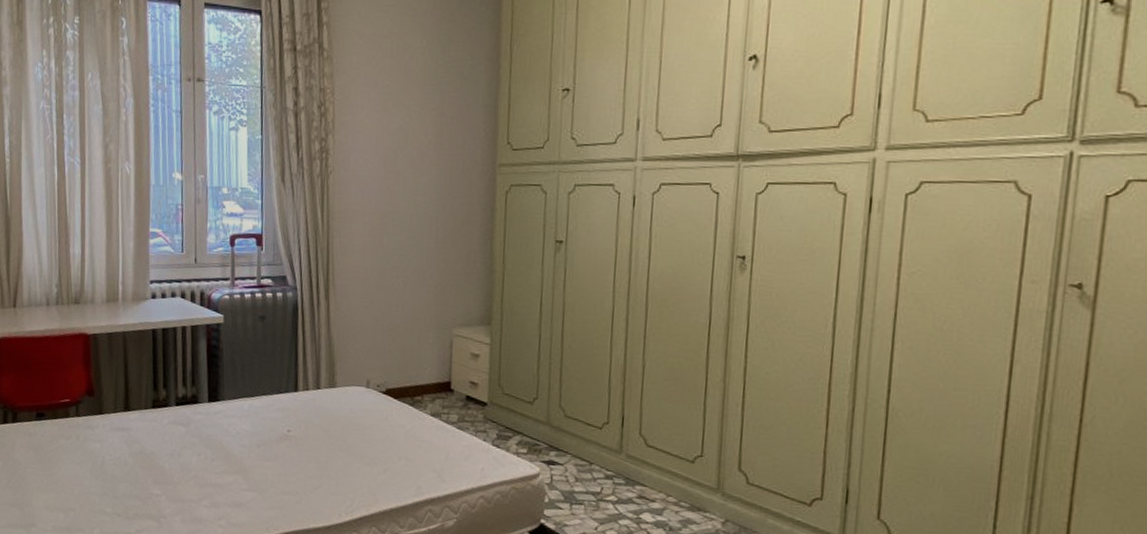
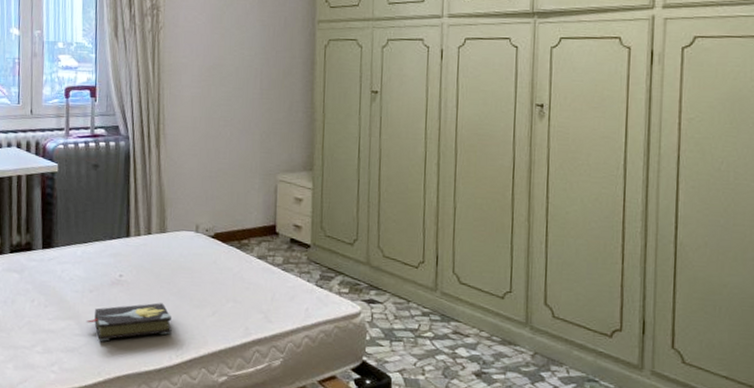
hardback book: none [253,459,342,497] -> present [86,303,172,341]

